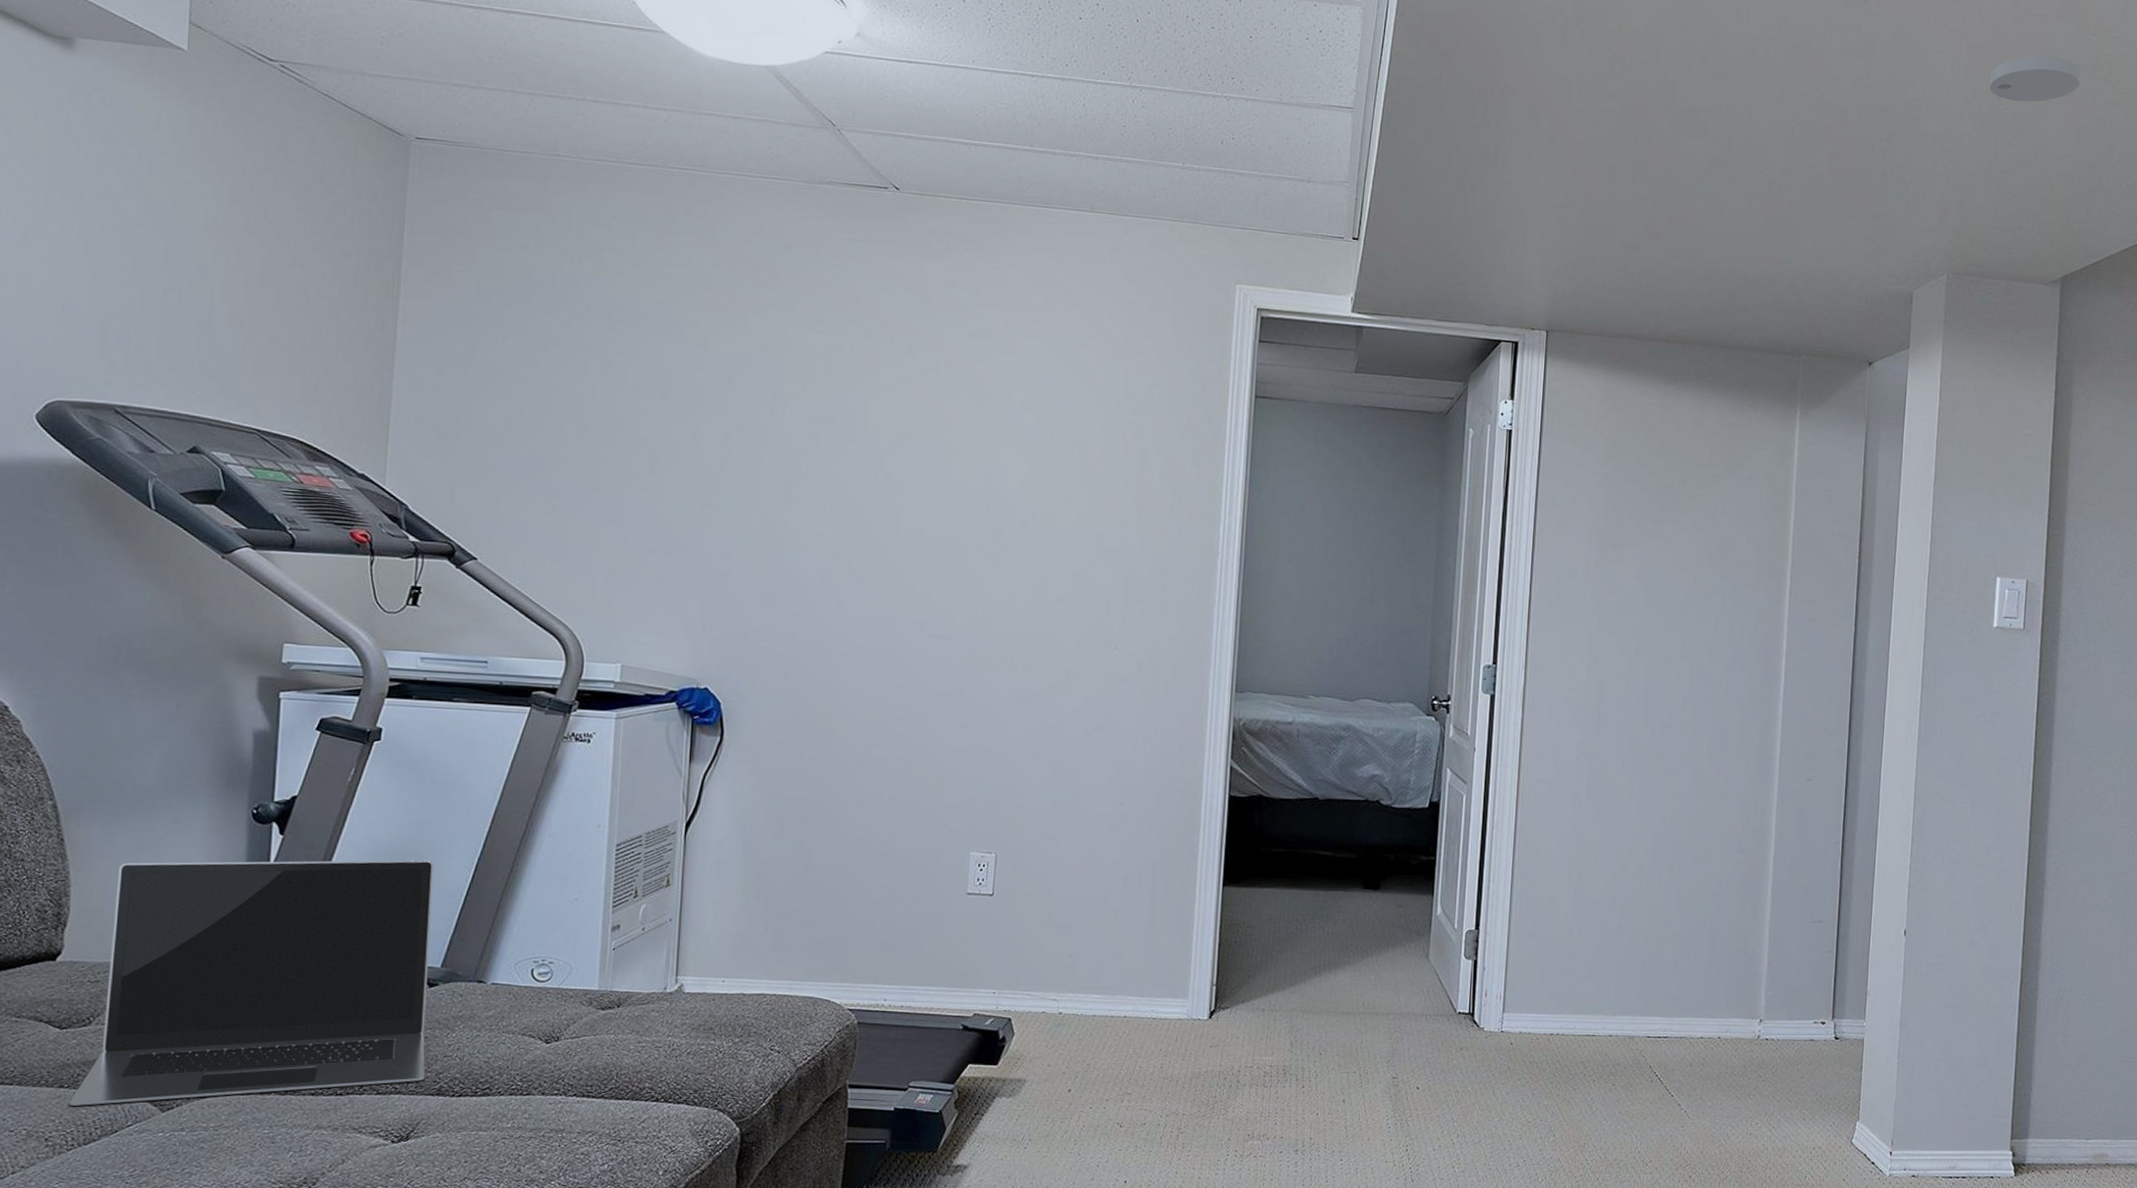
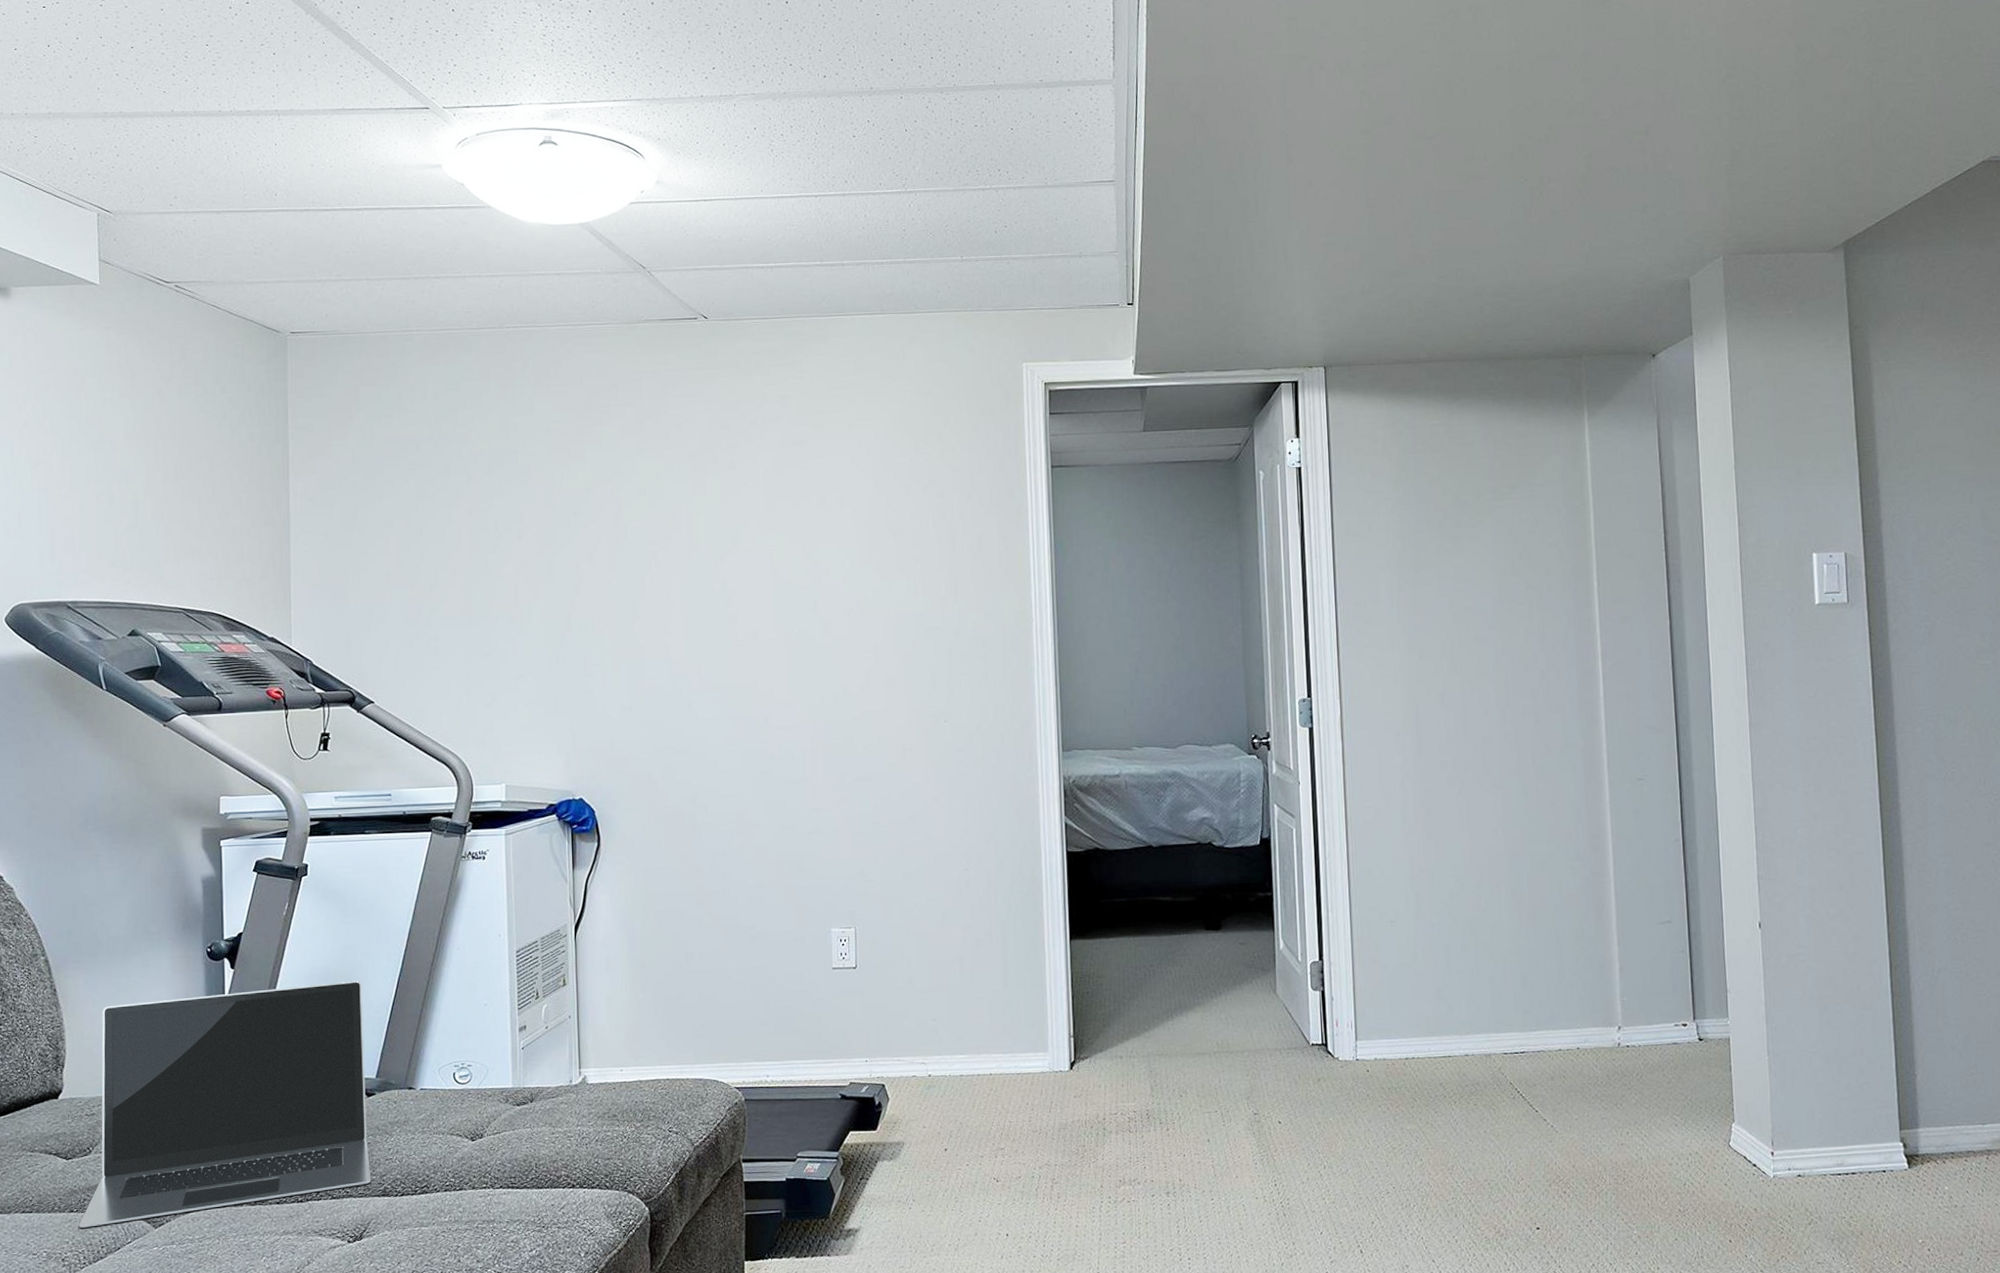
smoke detector: present [1989,56,2080,102] -> none [1743,23,1838,74]

